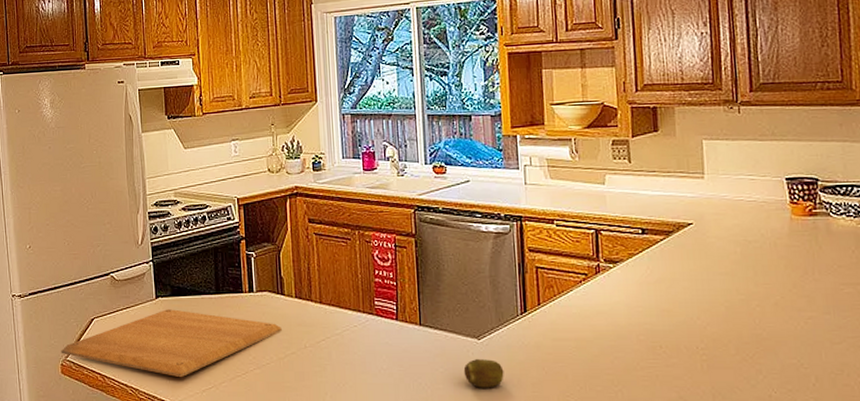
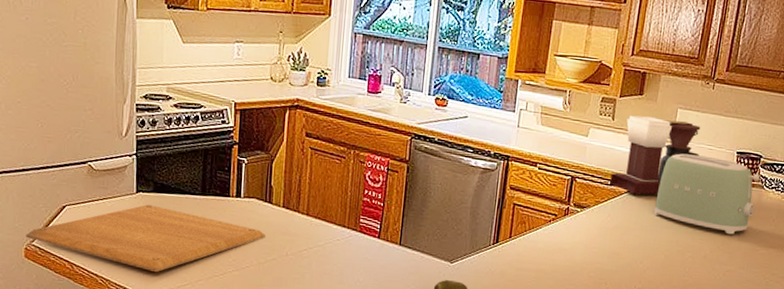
coffee maker: none [640,152,741,242] -> present [610,115,701,196]
toaster: none [699,187,825,275] -> present [654,153,761,235]

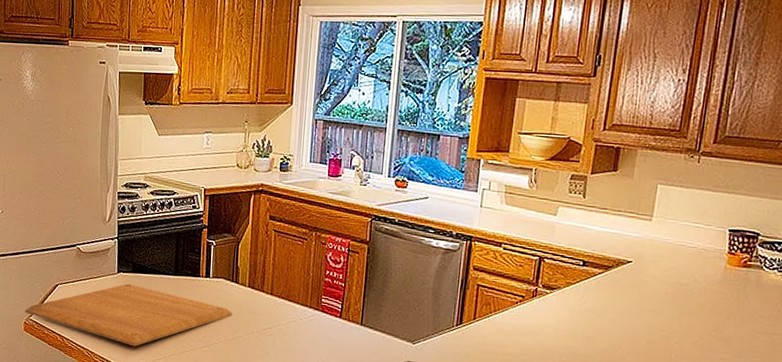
coffee maker: present [610,115,701,196] -> none [582,192,685,277]
toaster: present [654,153,761,235] -> none [633,232,759,320]

